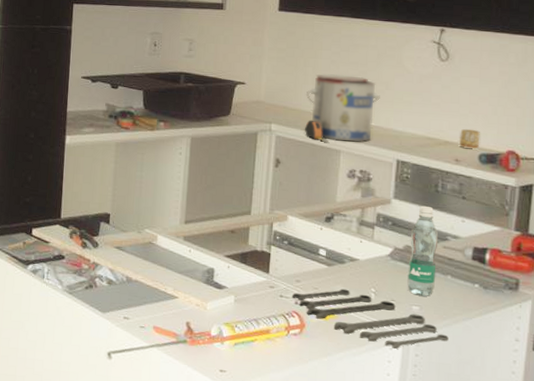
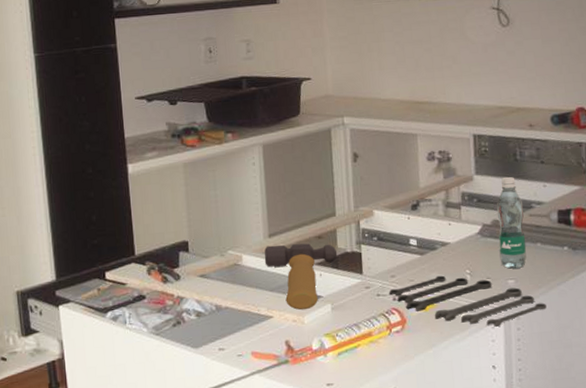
hammer: none [177,231,248,297] -> present [264,243,338,311]
tape measure: present [304,120,329,142] -> none [377,106,404,128]
paint can: present [307,74,380,142] -> none [375,54,449,125]
mug: present [459,128,480,150] -> none [530,92,550,113]

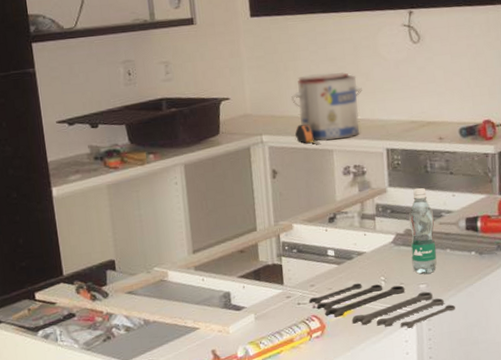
hammer: present [264,243,338,311] -> none [189,257,260,321]
paint can: none [375,54,449,125] -> present [291,72,362,141]
tape measure: none [377,106,404,128] -> present [295,123,320,144]

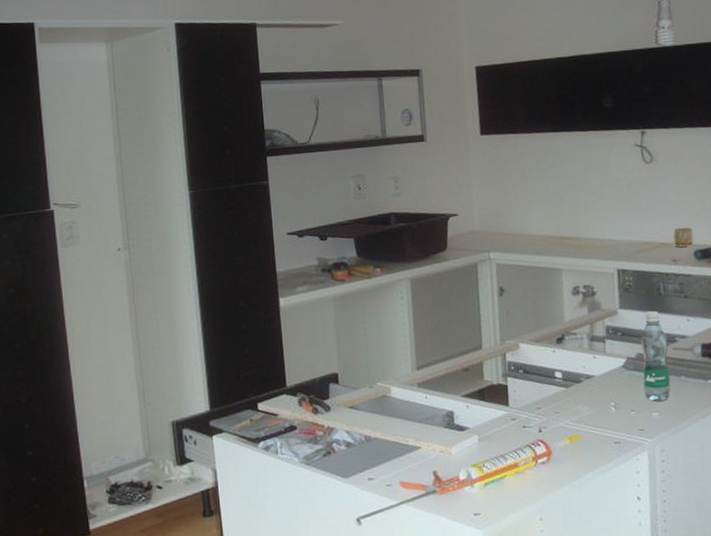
paint can: present [291,72,362,141] -> none [520,191,593,260]
tape measure: present [295,123,320,144] -> none [523,241,549,263]
wrench: present [309,283,455,328] -> none [535,407,691,459]
mug: none [440,106,459,126] -> present [673,227,693,248]

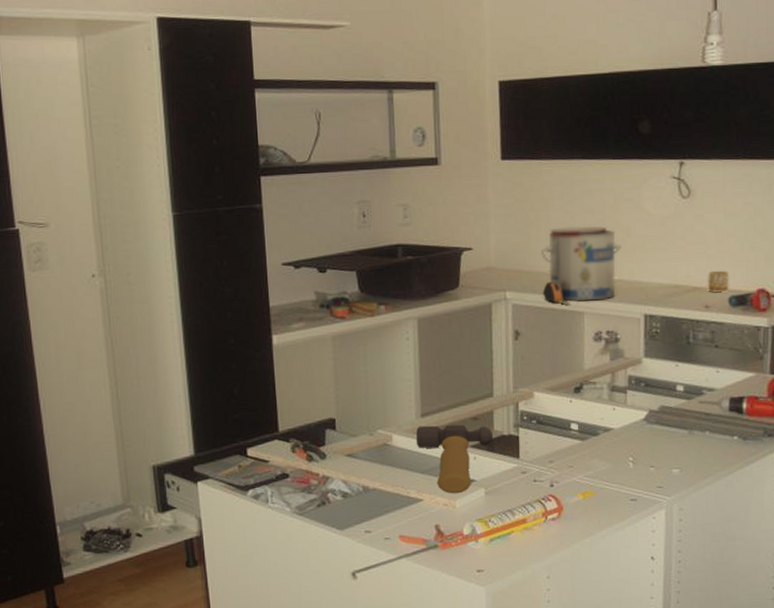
hammer: none [412,375,484,442] -> present [415,424,494,494]
paint can: none [520,191,593,260] -> present [541,226,621,302]
tape measure: none [523,241,549,263] -> present [542,281,570,305]
bottle: present [640,310,671,402] -> none [664,360,694,458]

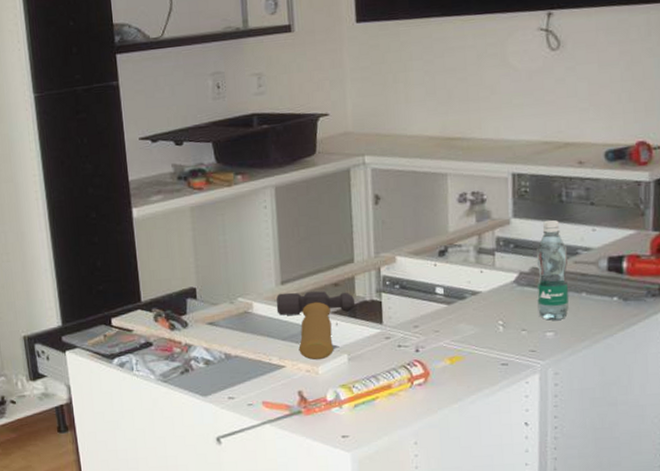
paint can: present [541,226,621,302] -> none [400,85,486,163]
tape measure: present [542,281,570,305] -> none [402,143,432,167]
bottle: none [664,360,694,458] -> present [536,219,569,320]
mug: present [708,270,729,293] -> none [581,124,605,148]

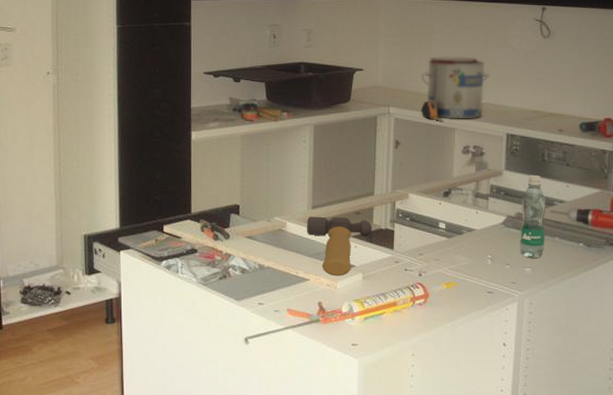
paint can: none [400,85,486,163] -> present [421,56,489,119]
tape measure: none [402,143,432,167] -> present [420,101,444,121]

